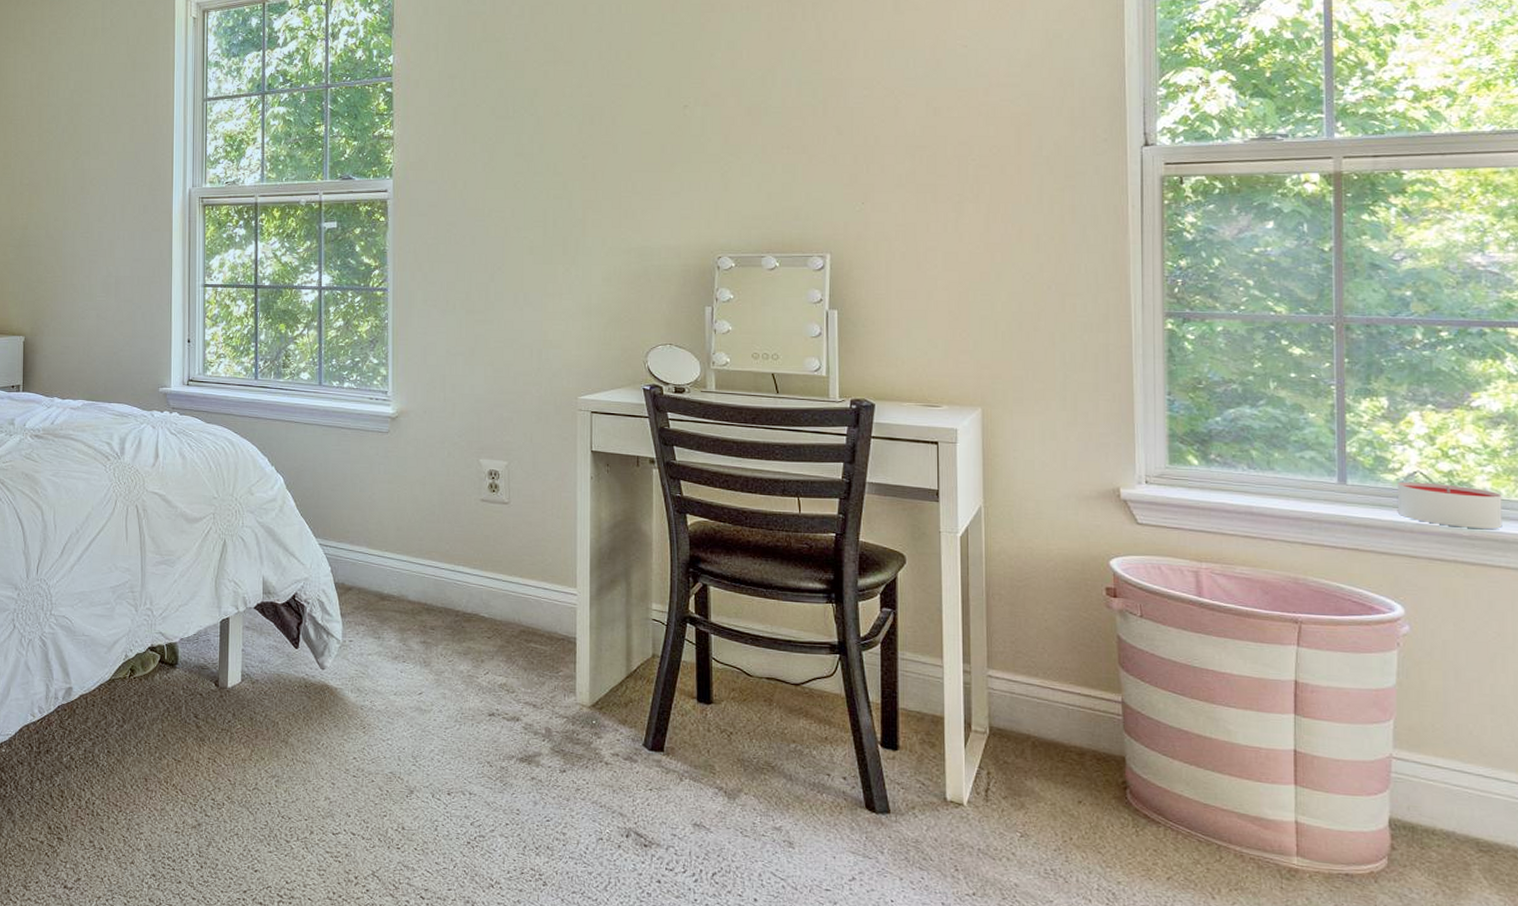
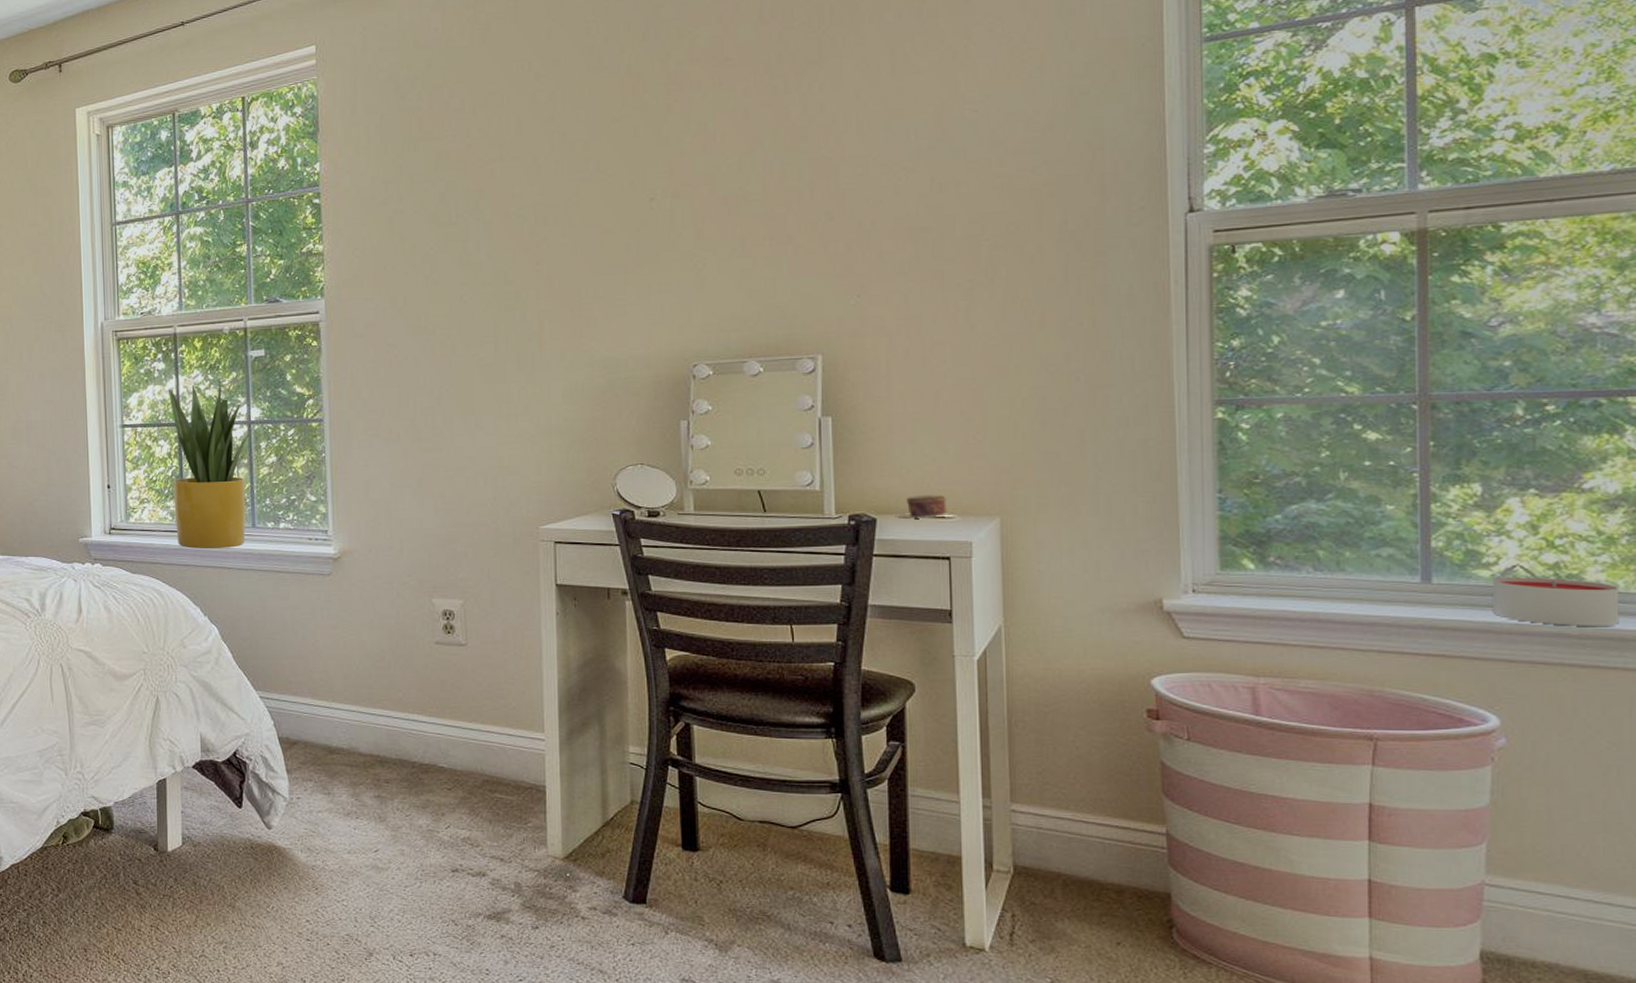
planter: none [247,245,325,404] -> present [168,377,255,550]
jewelry box: none [891,385,945,406] -> present [895,495,957,519]

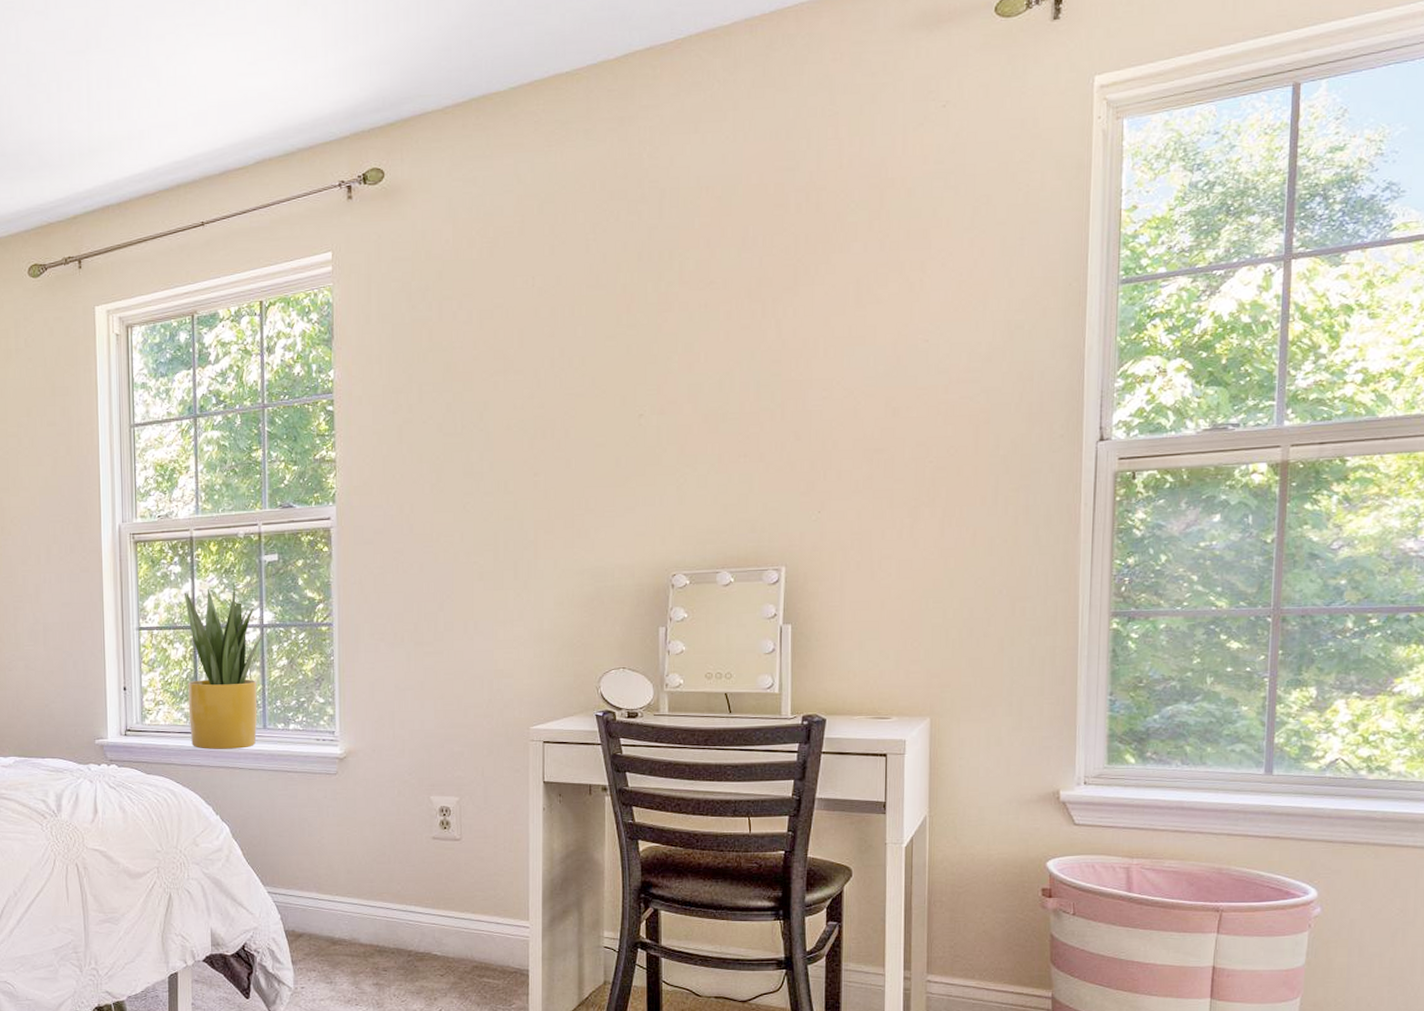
jewelry box: present [895,495,957,519] -> none [842,697,895,719]
candle: present [1493,577,1619,627] -> none [1319,769,1415,812]

